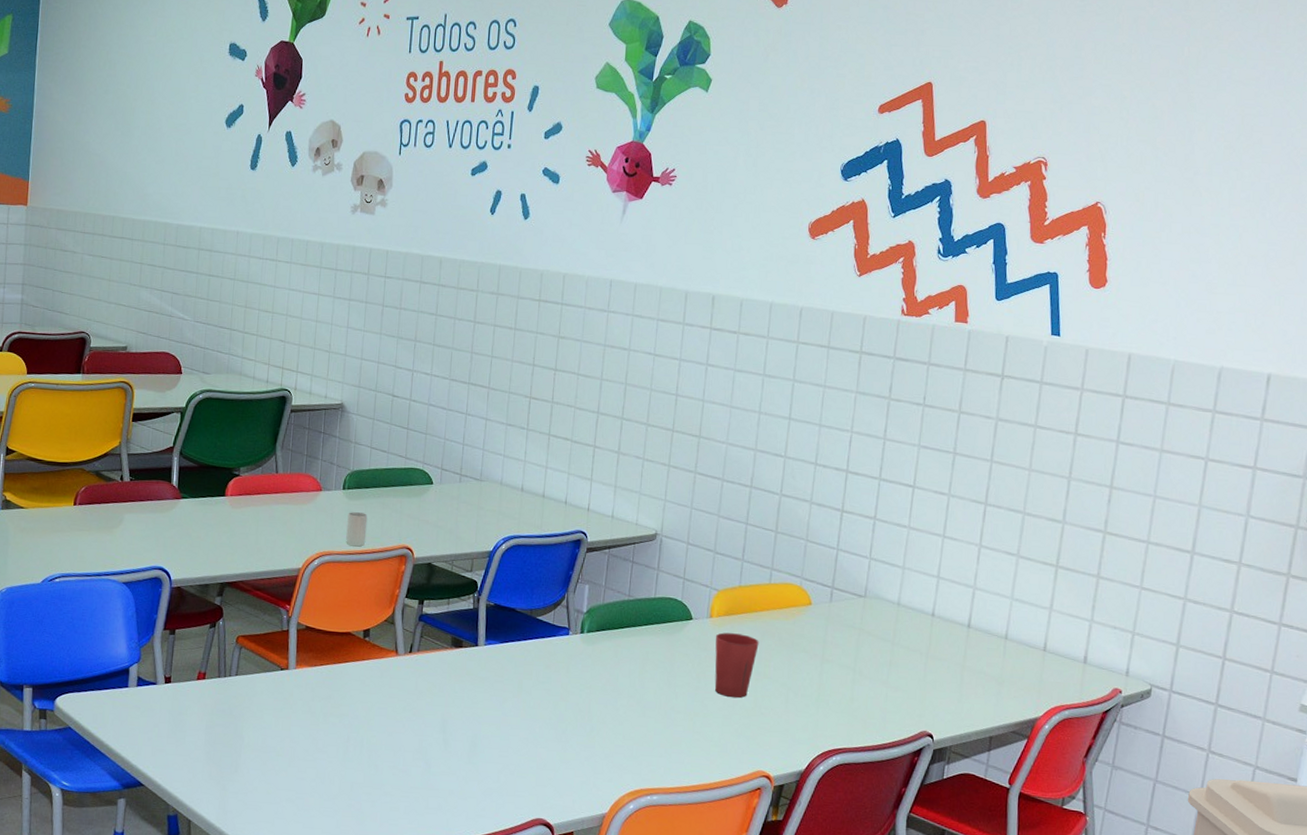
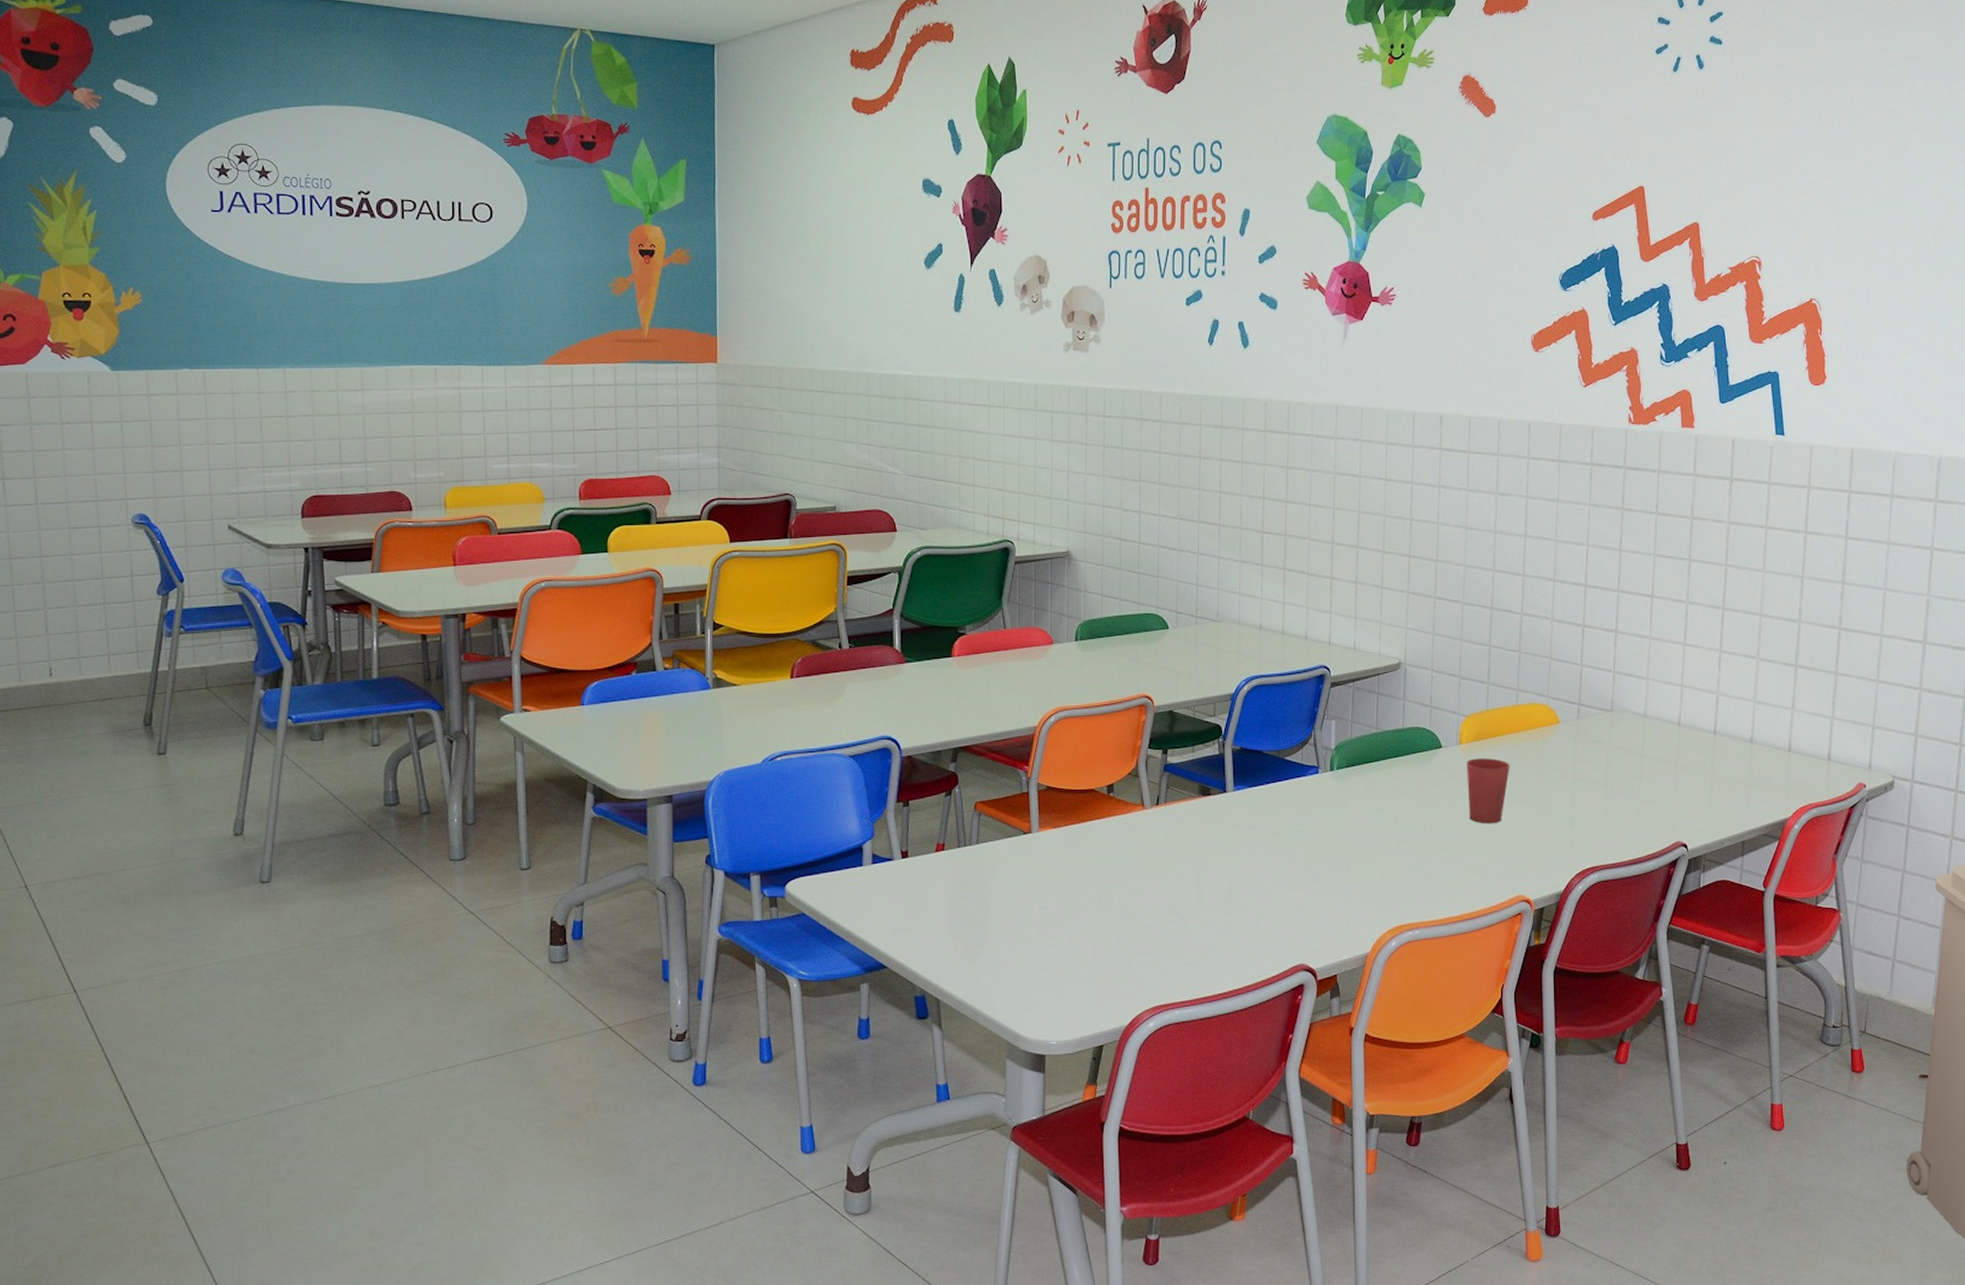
cup: present [346,512,368,547] -> none [1082,664,1103,699]

